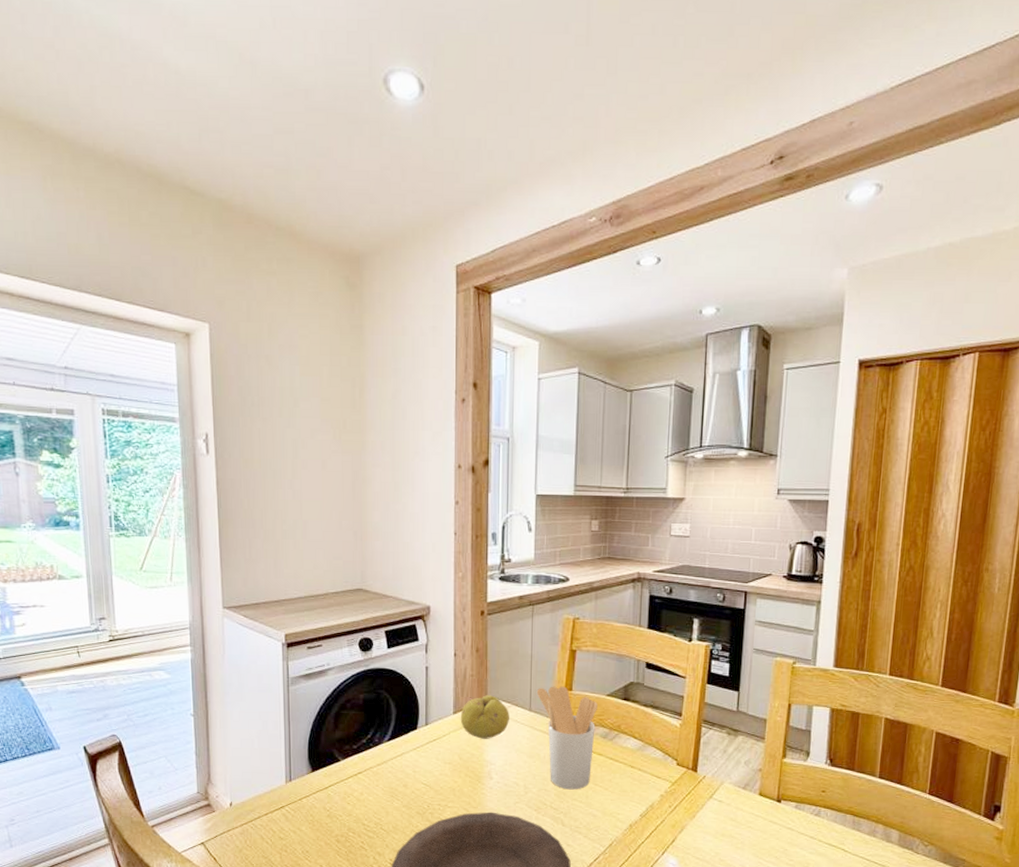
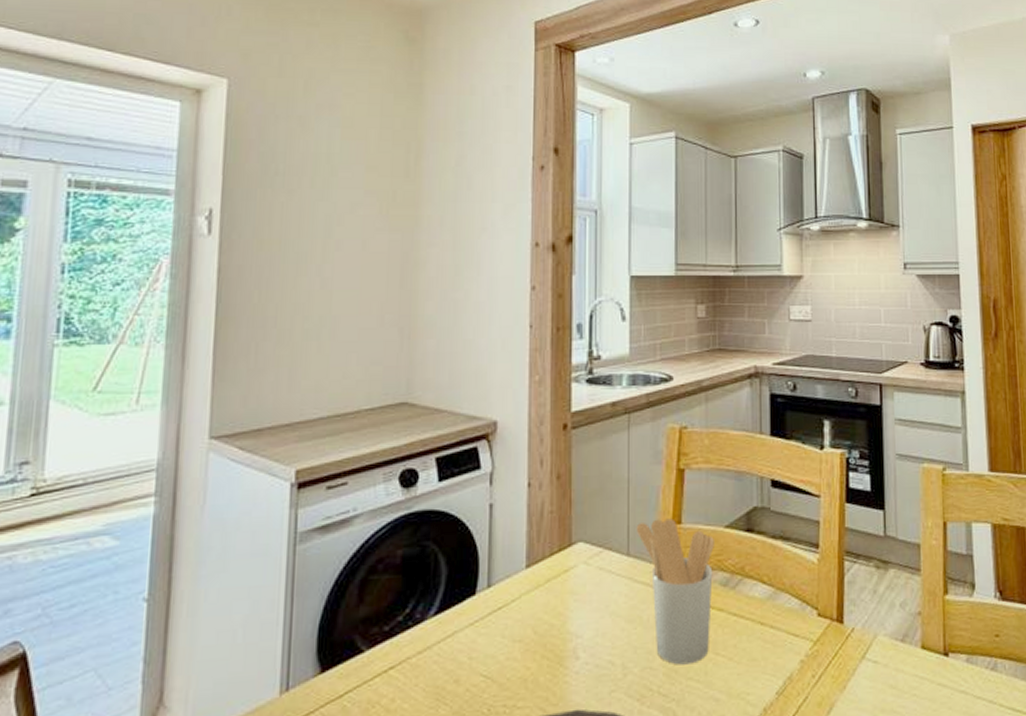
fruit: present [460,695,509,739] -> none [535,537,601,601]

